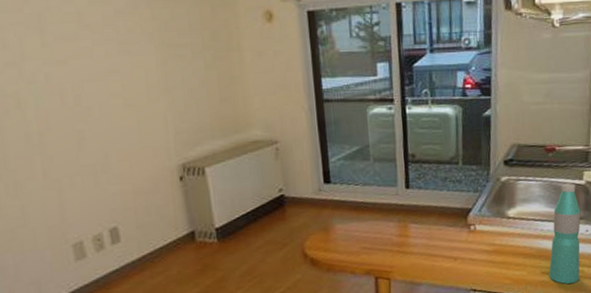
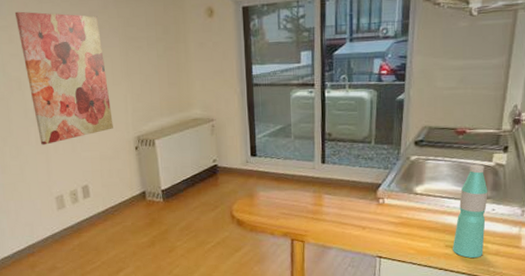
wall art: none [9,8,150,179] -> present [14,11,113,145]

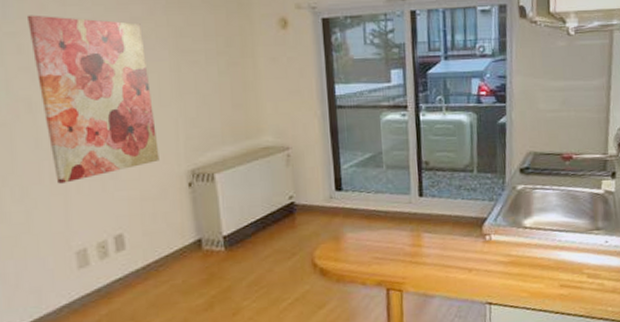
water bottle: present [453,164,488,258] -> none [567,192,600,298]

